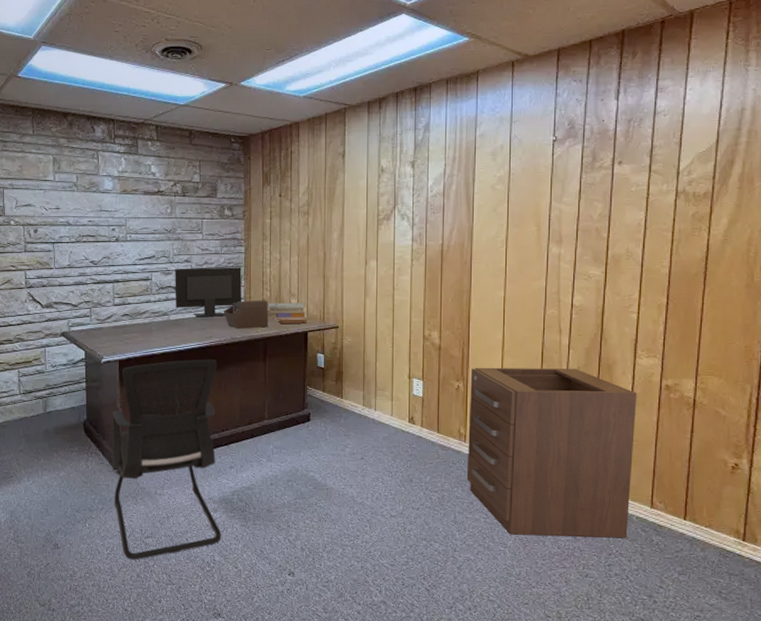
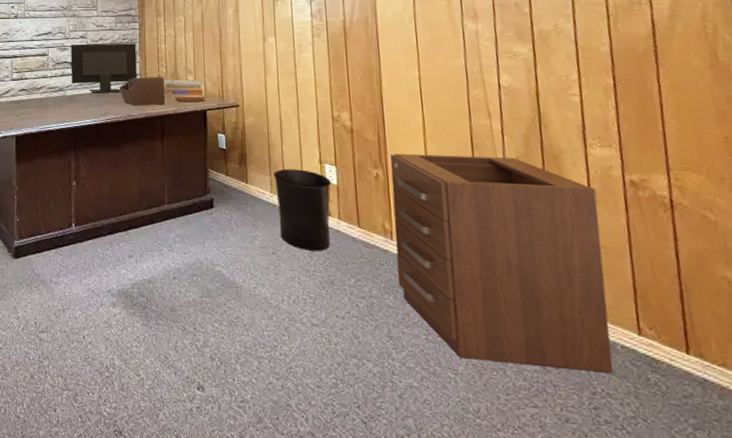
chair: present [112,359,222,560] -> none [7,136,122,358]
waste bin: none [367,384,417,455] -> present [274,168,331,251]

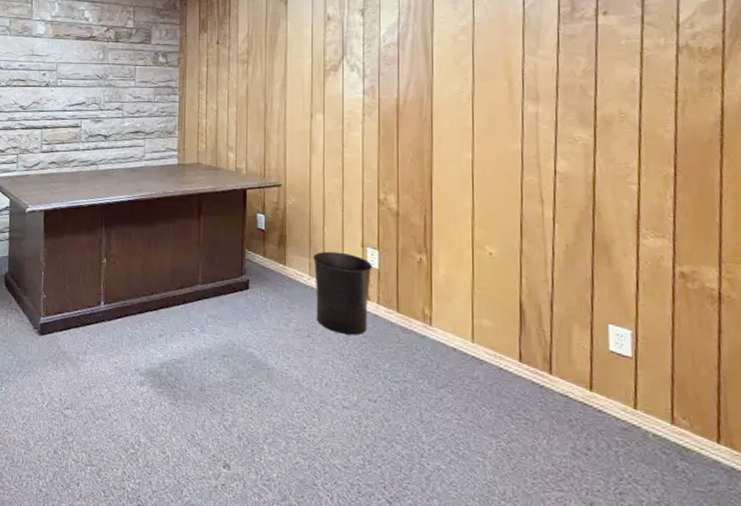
computer monitor: present [71,43,137,94] -> none [104,116,176,169]
sewing box: present [118,76,166,107] -> none [154,152,204,183]
books: present [164,79,205,103] -> none [203,155,246,181]
filing cabinet: present [390,153,614,374] -> none [433,238,644,461]

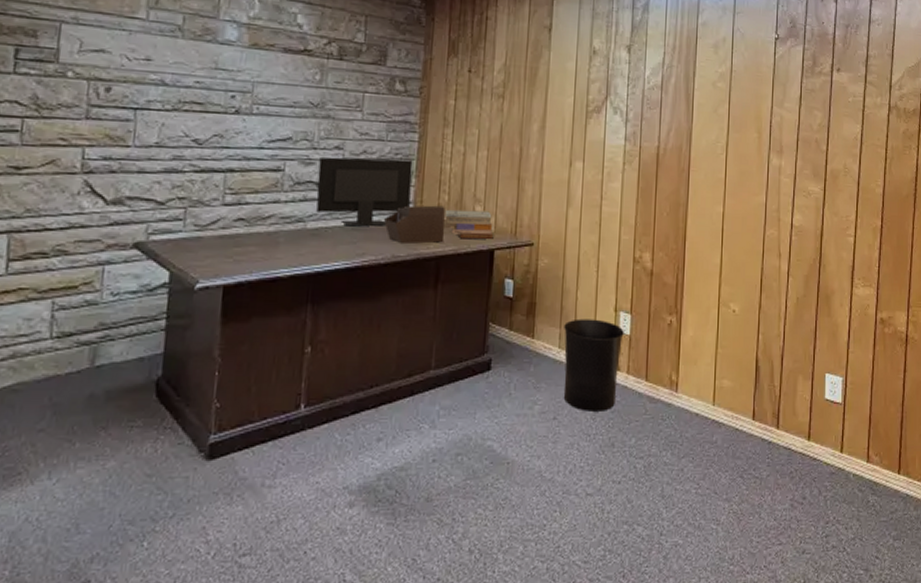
computer monitor: none [104,116,176,169] -> present [316,157,413,227]
sewing box: none [154,152,204,183] -> present [383,205,445,245]
books: none [203,155,246,181] -> present [445,209,494,240]

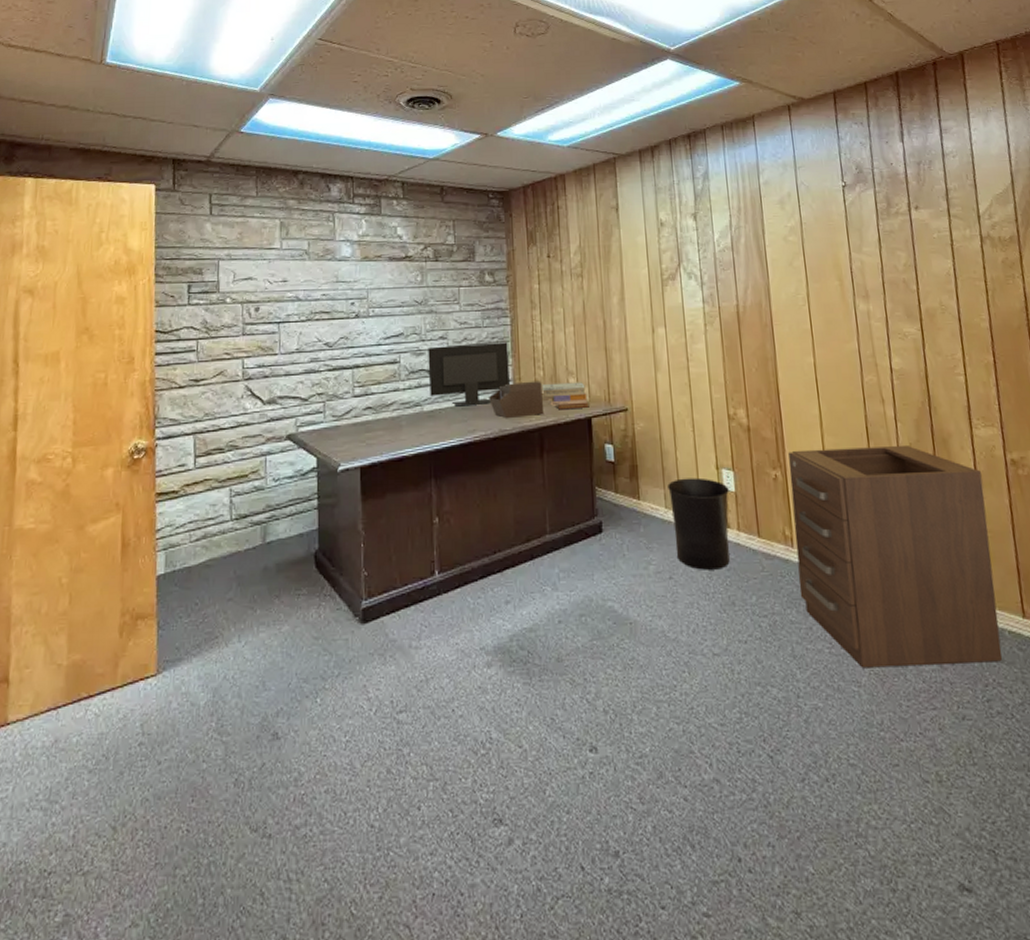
filing cabinet: none [677,297,854,508] -> present [788,444,1003,668]

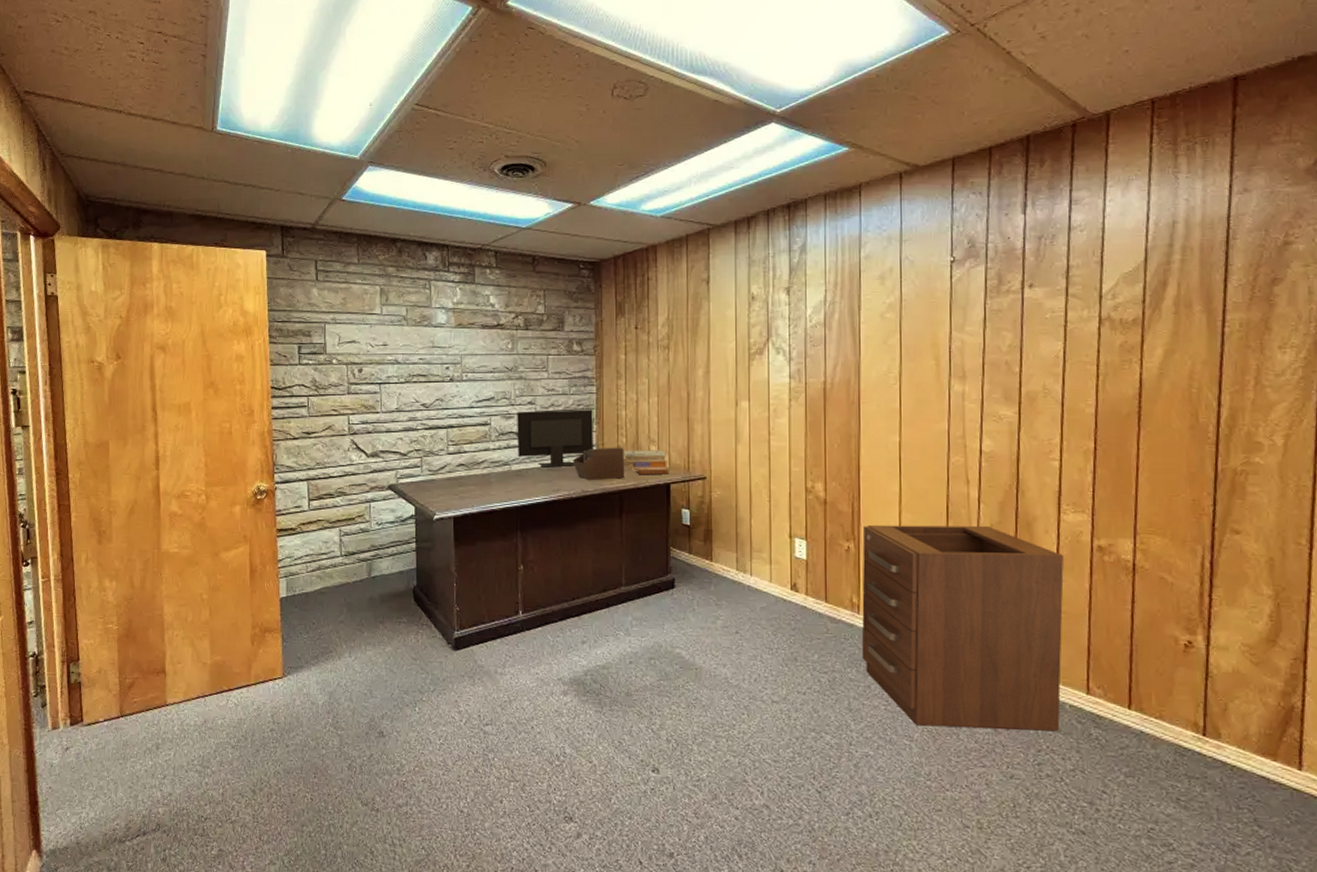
waste bin: present [668,477,730,570] -> none [740,544,800,628]

